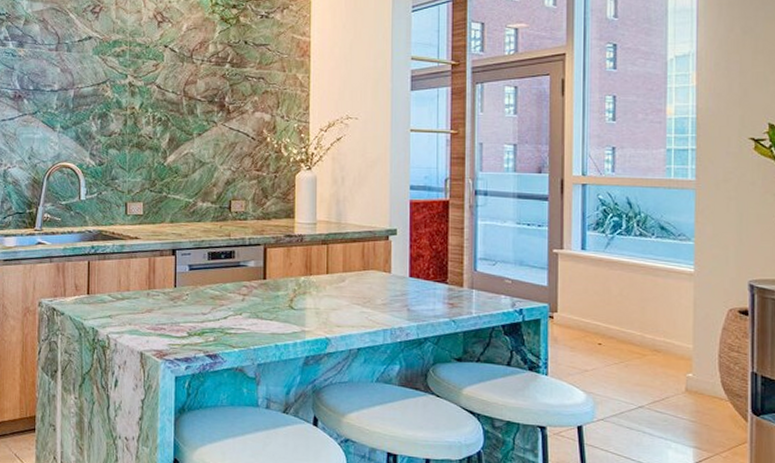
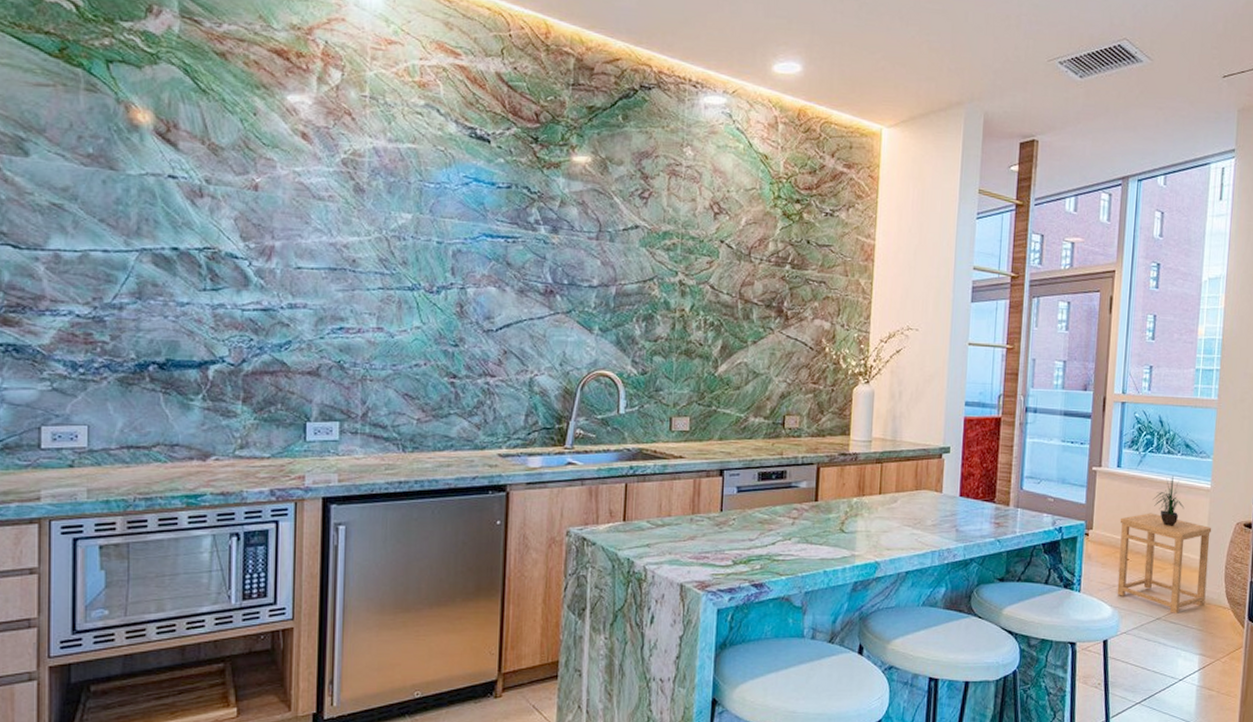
side table: none [588,296,699,402] -> present [1117,513,1212,613]
potted plant: none [625,259,664,312] -> present [1152,475,1185,527]

